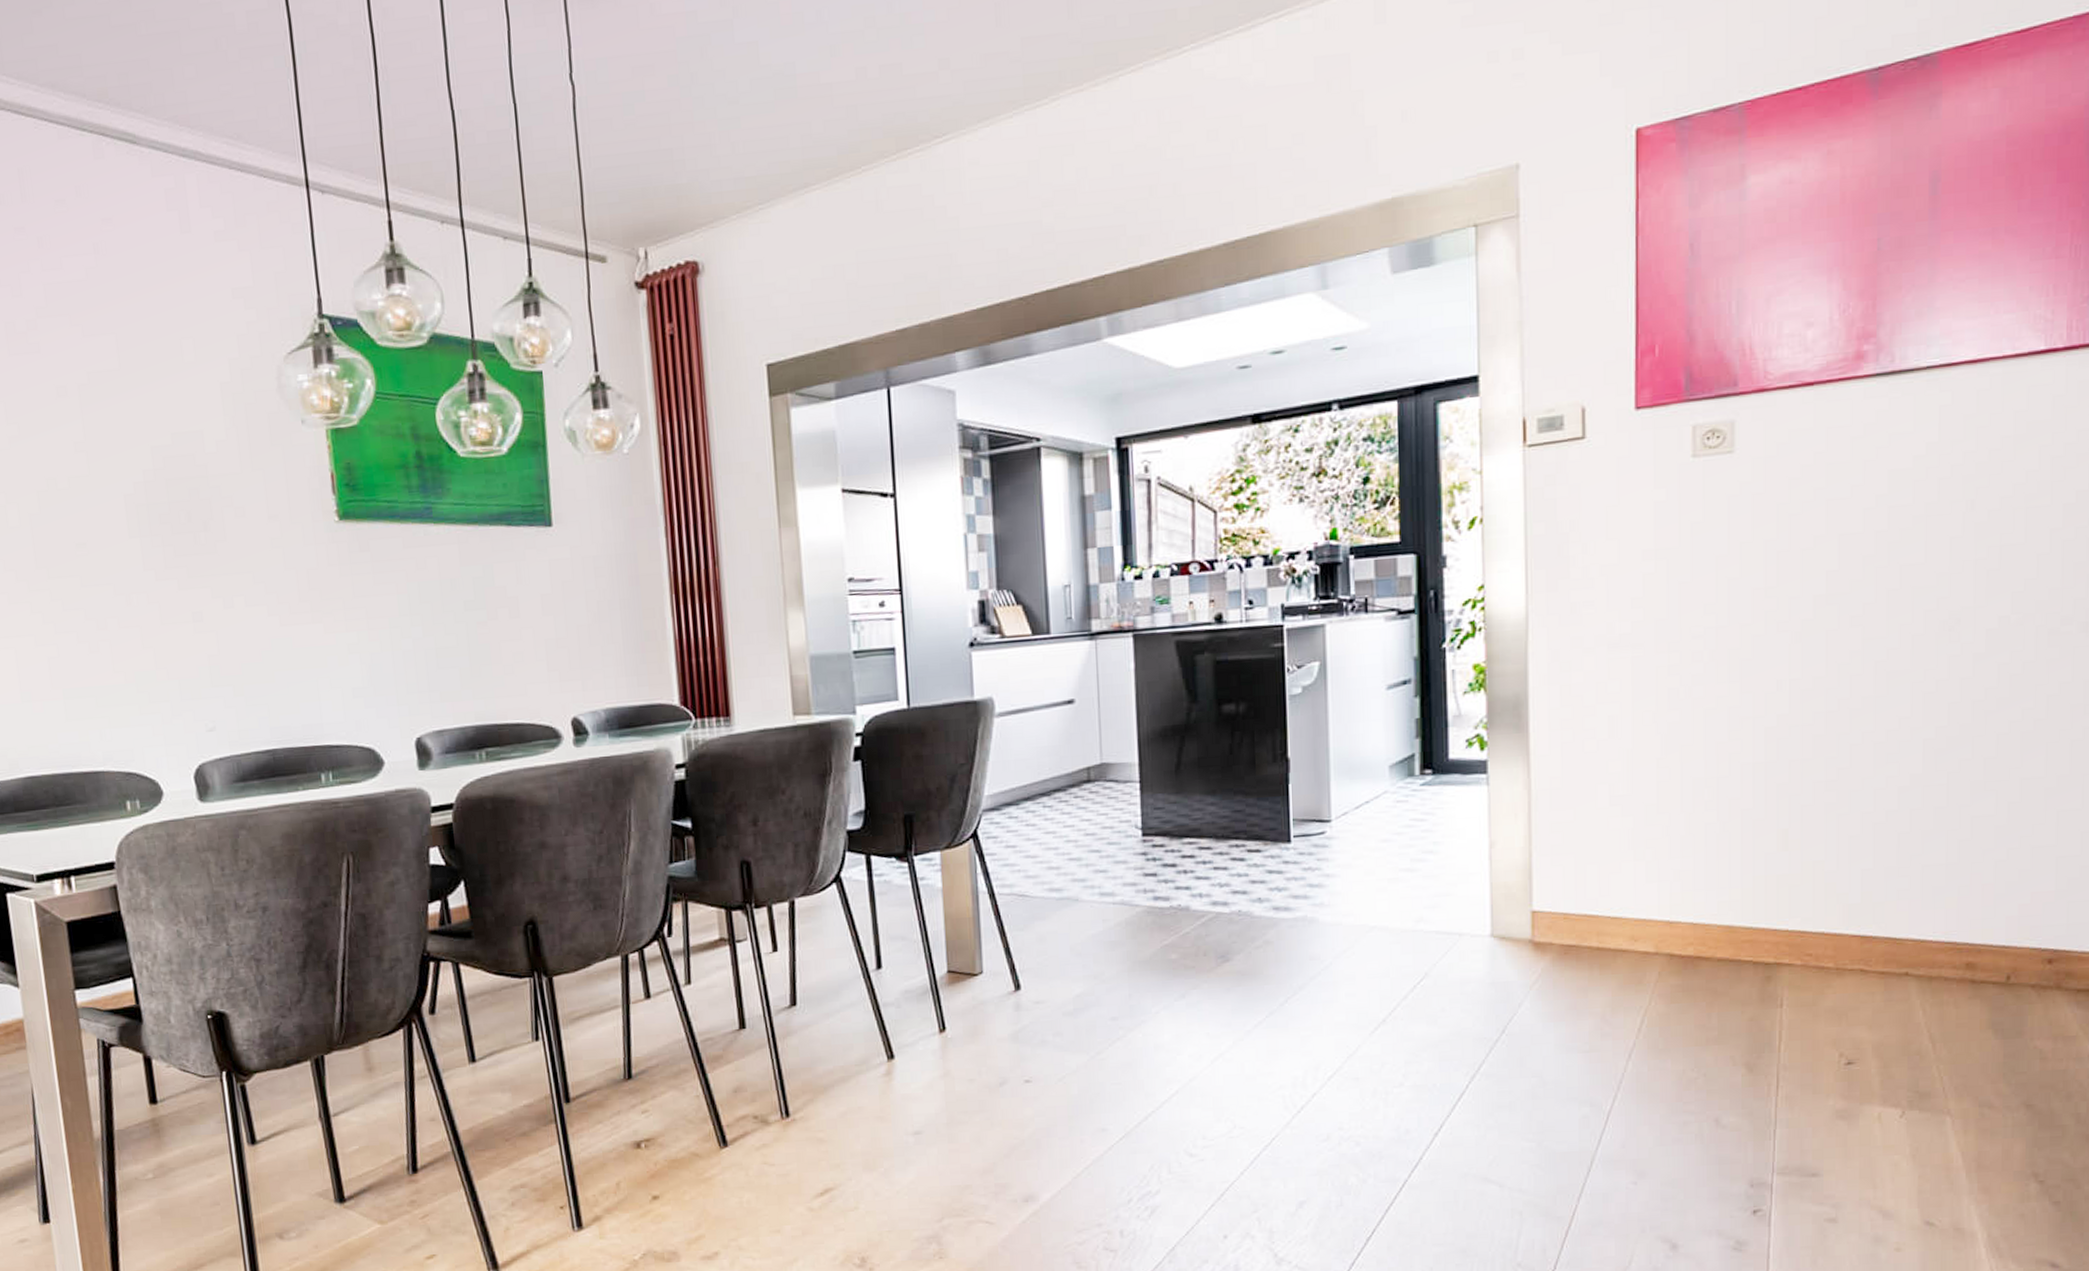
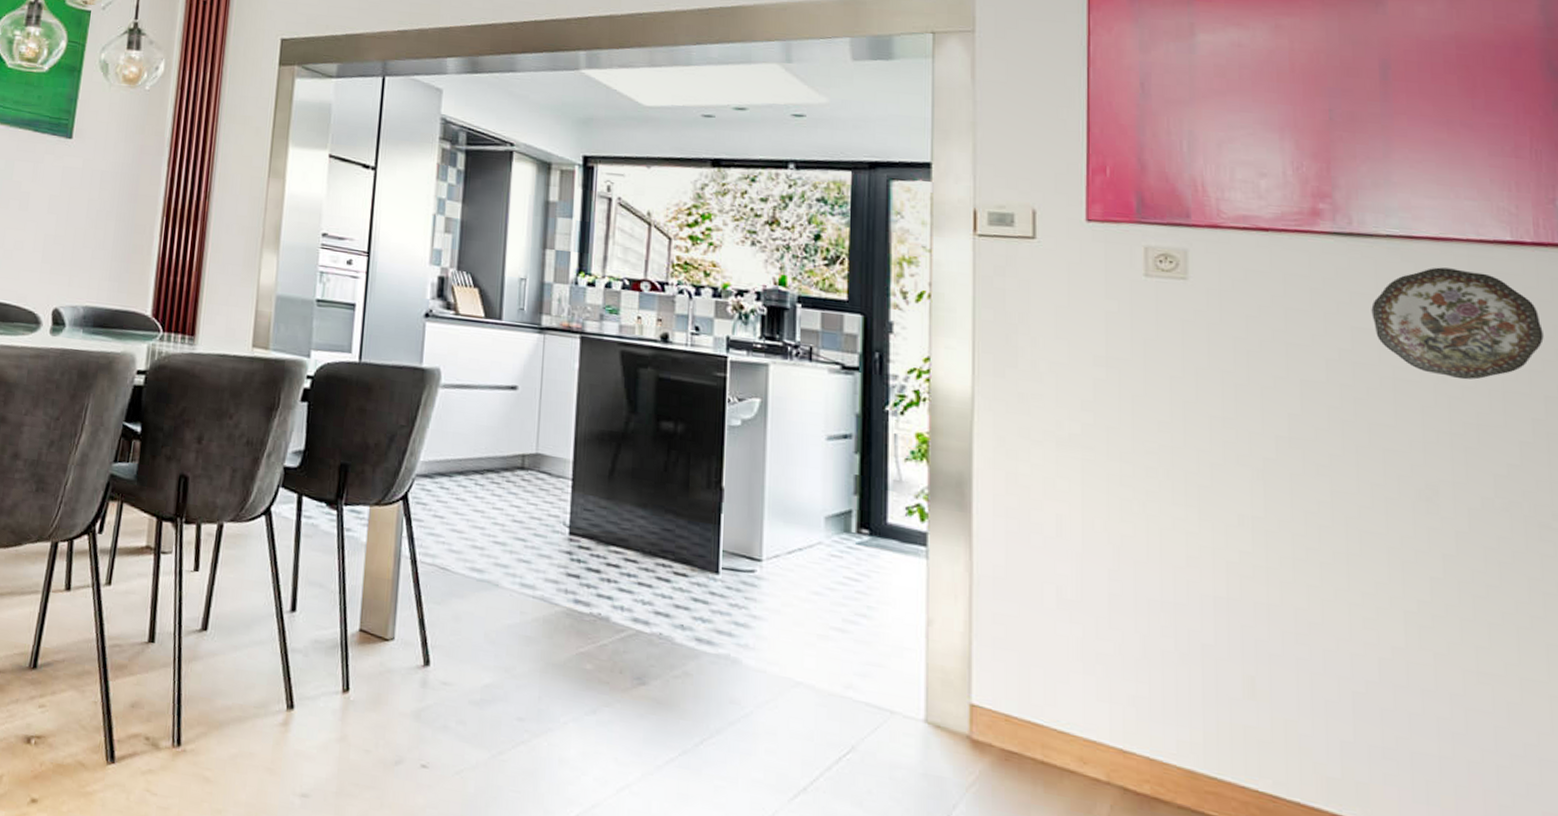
decorative plate: none [1908,389,2067,504] -> present [1371,267,1544,380]

